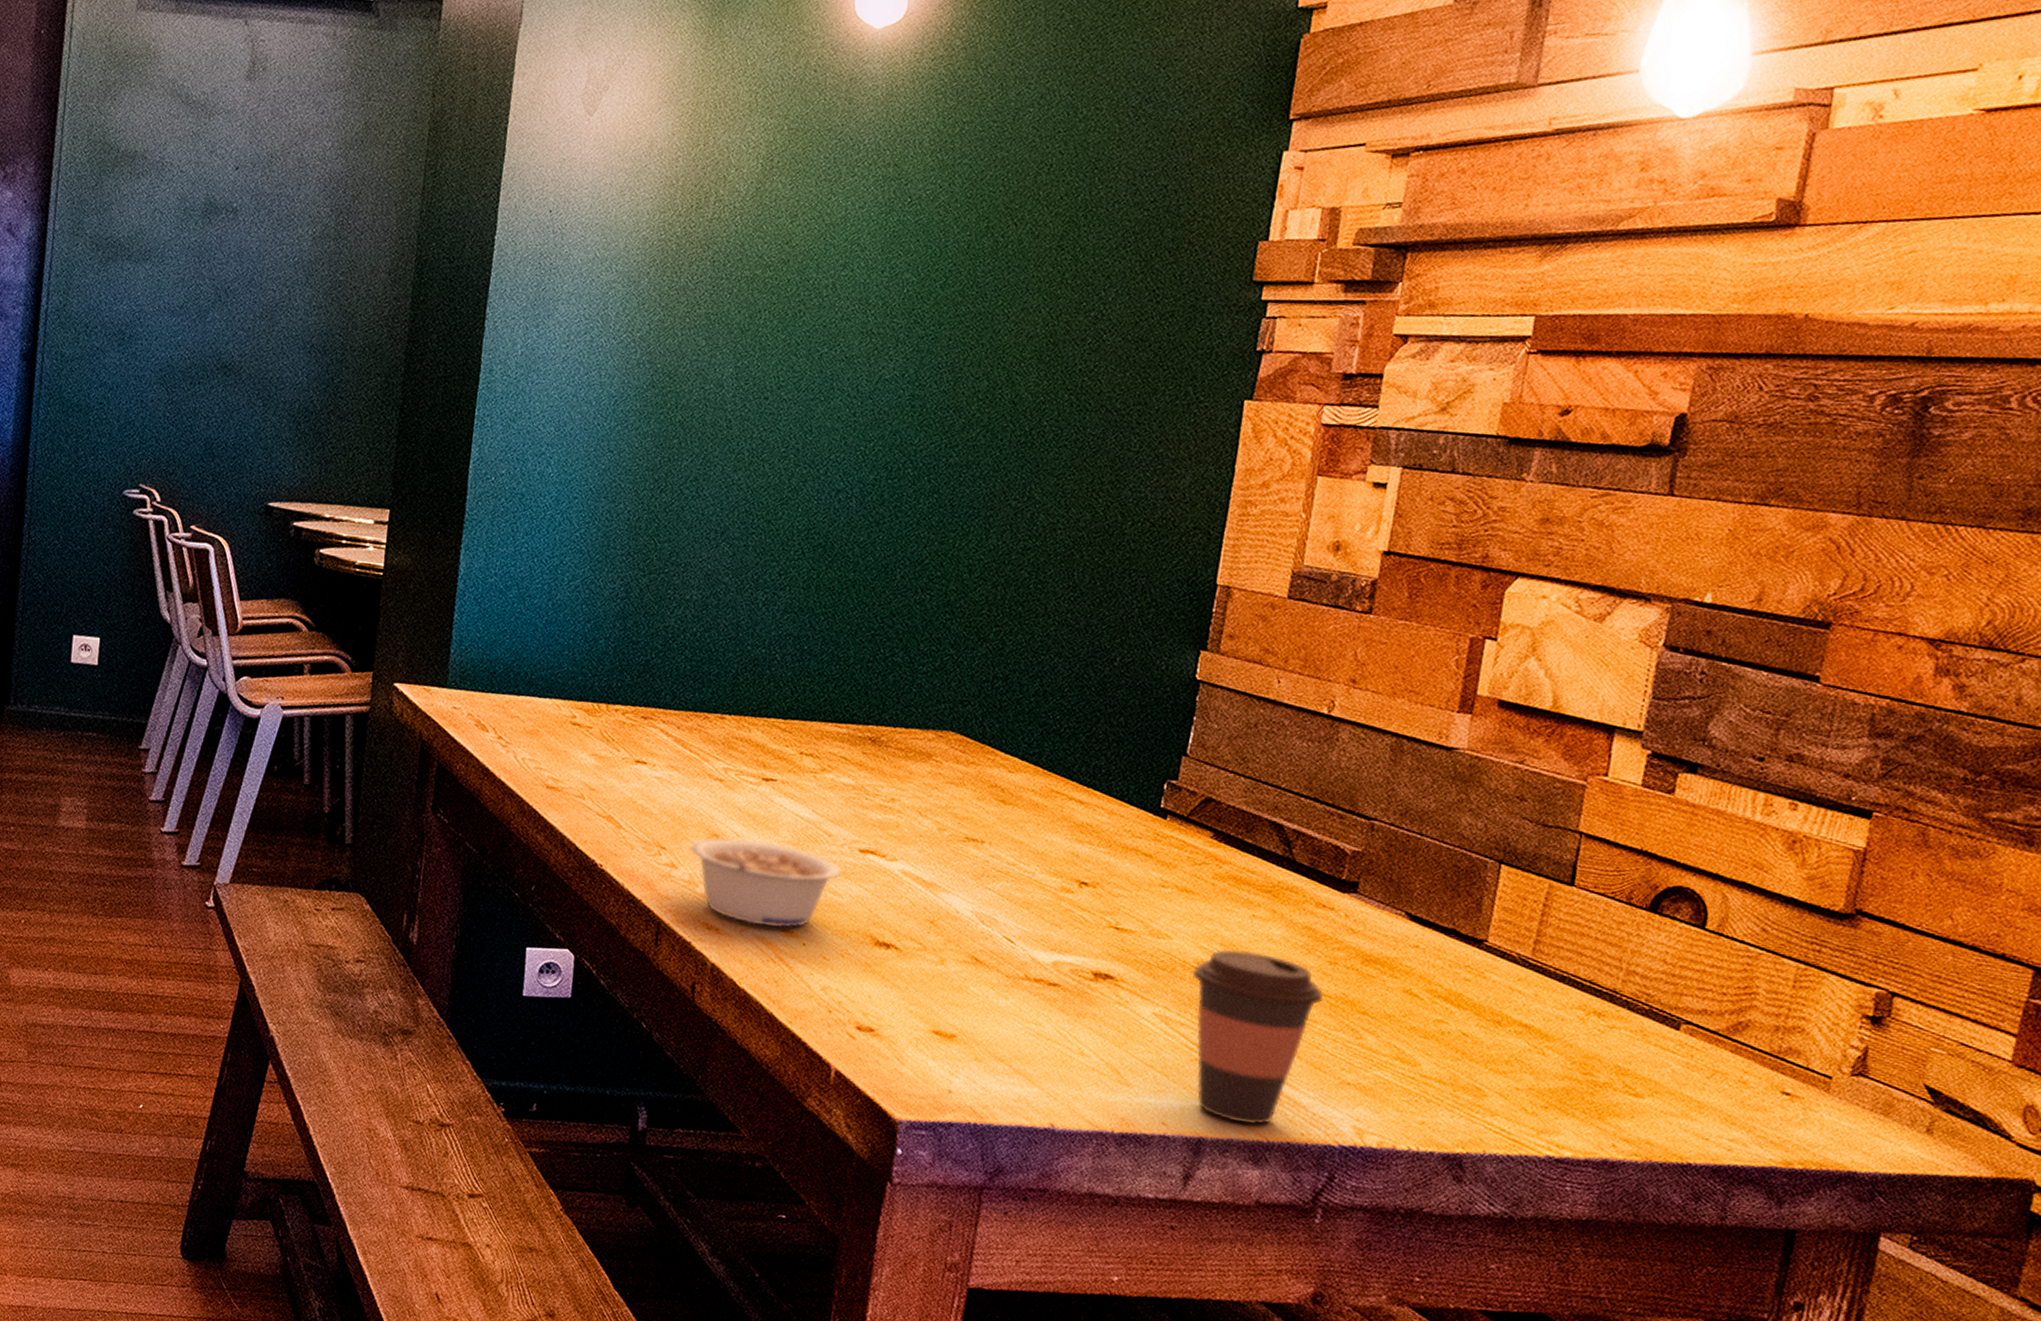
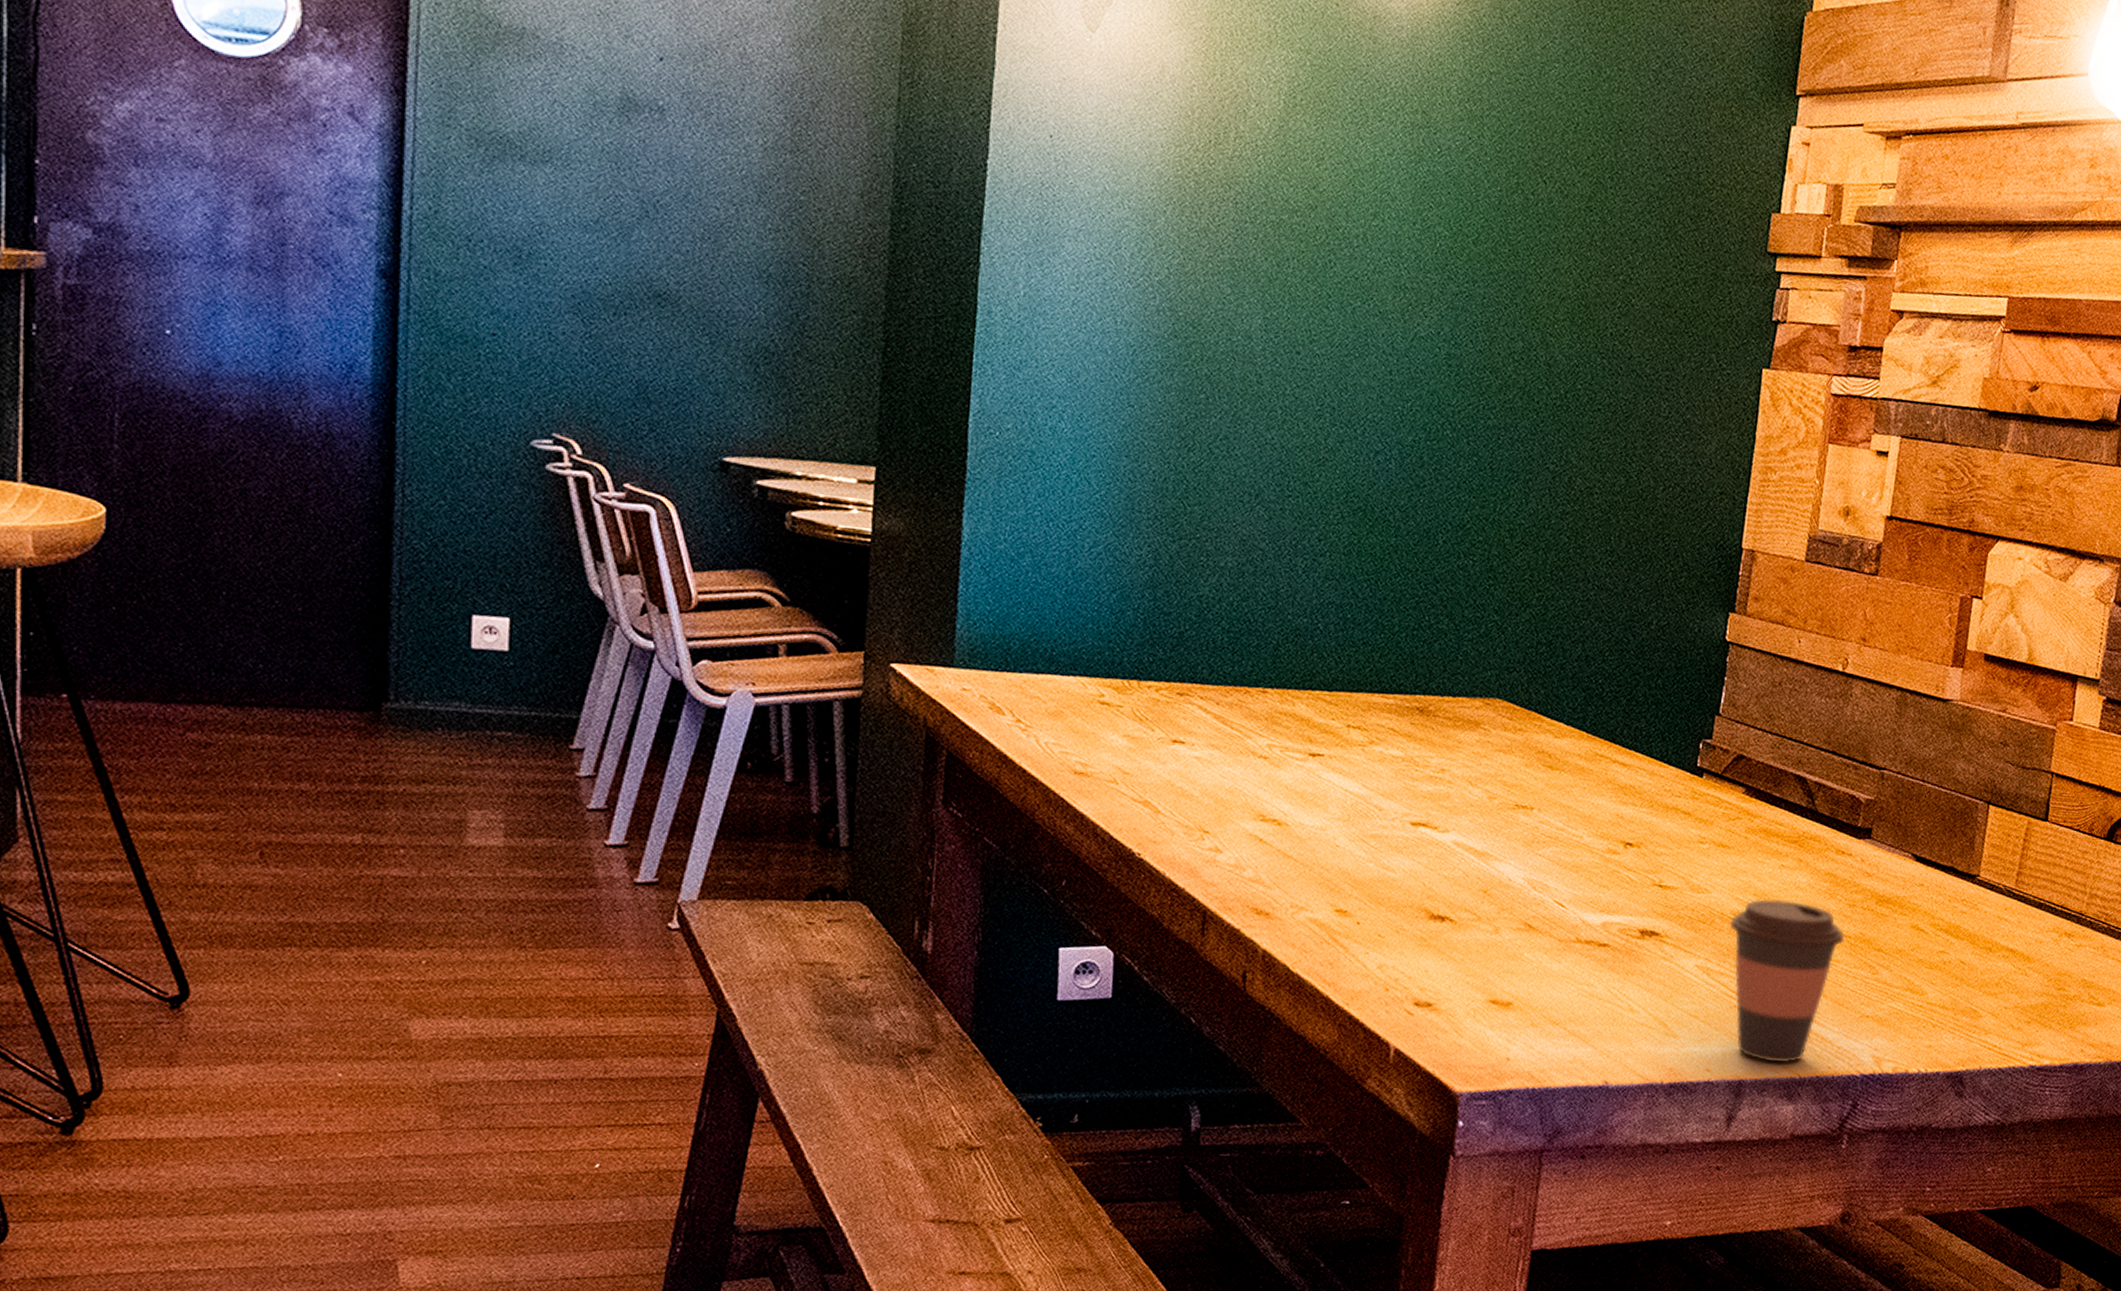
legume: present [690,836,842,928] -> none [1235,816,1394,908]

